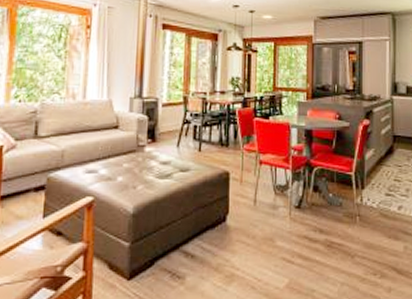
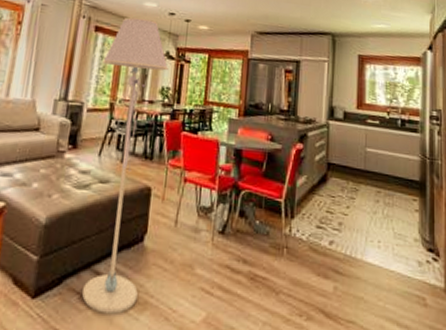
floor lamp: none [173,12,236,288] -> present [82,16,168,314]

